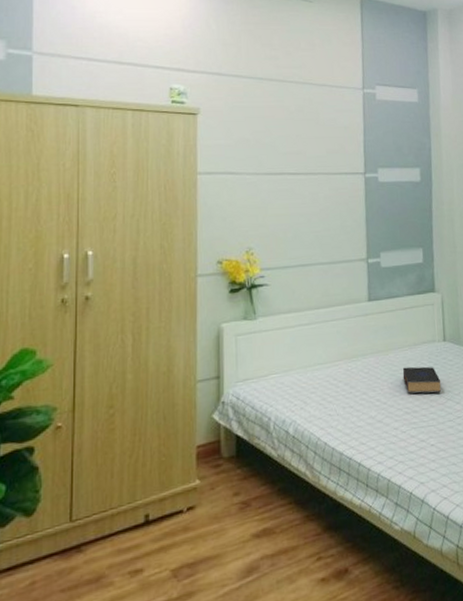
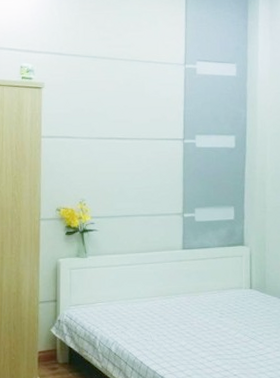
book: present [402,366,441,394] -> none [211,307,246,332]

